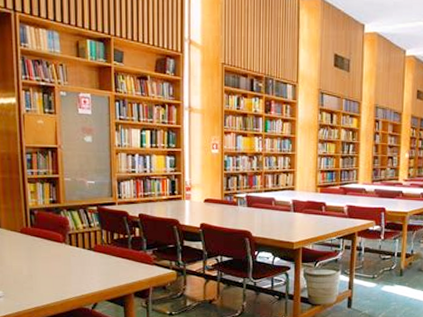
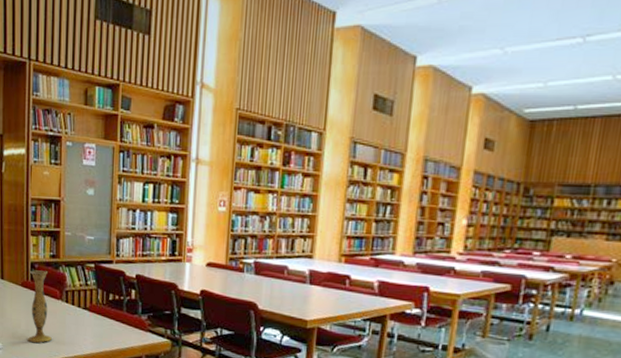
vase: none [30,216,58,287] -> present [27,270,53,343]

